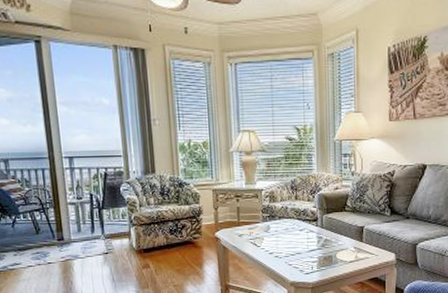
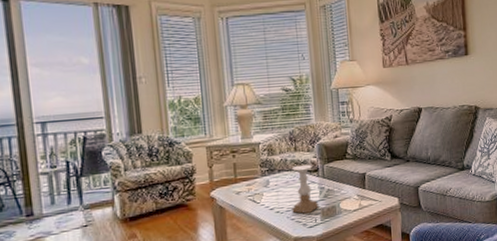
candle holder: none [290,213,316,261] -> present [292,164,319,214]

